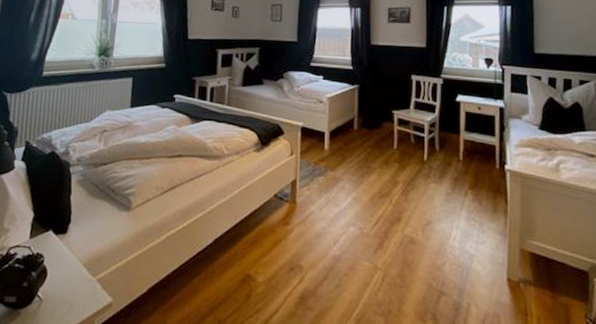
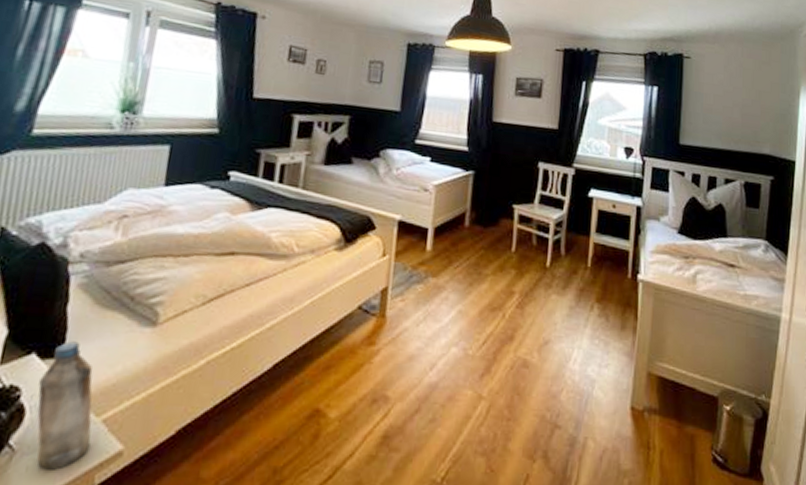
water bottle: none [55,222,91,315] -> present [36,341,93,470]

